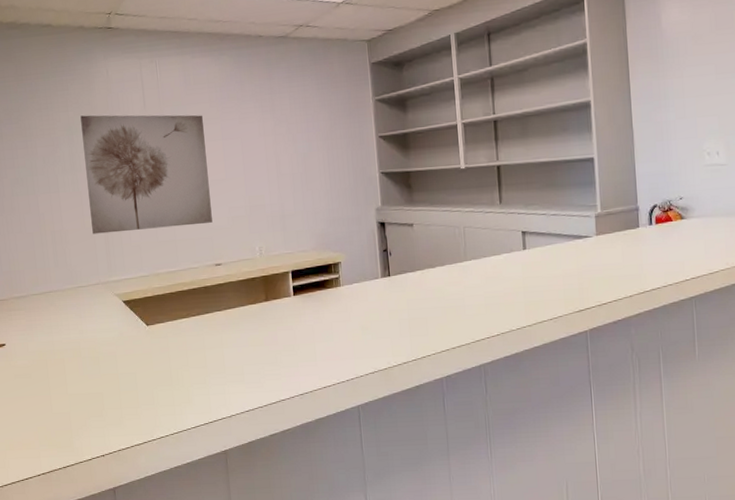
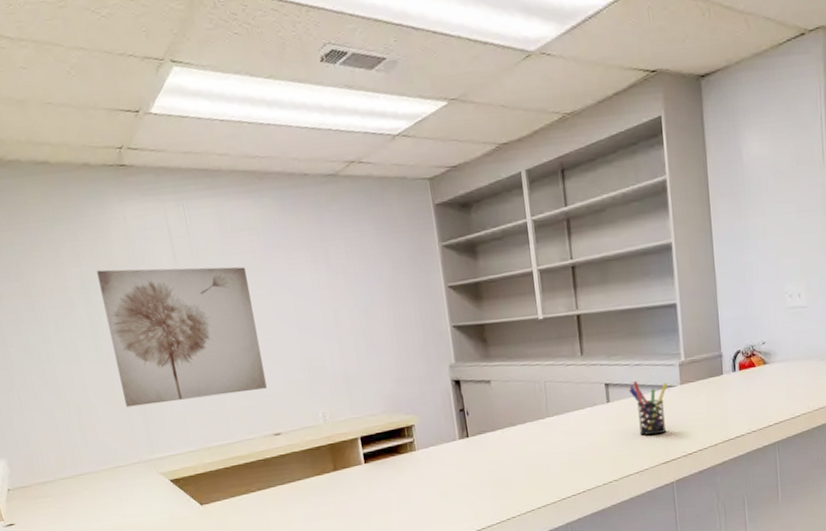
pen holder: none [545,229,584,284] -> present [628,380,668,436]

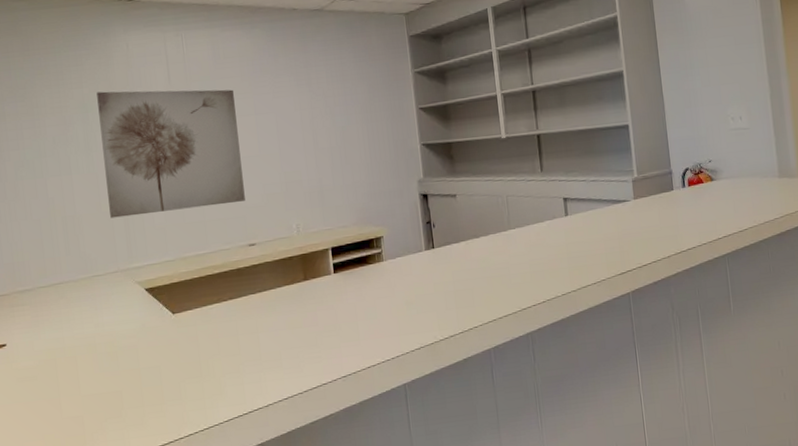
pen holder: present [628,380,668,436] -> none [585,195,622,248]

